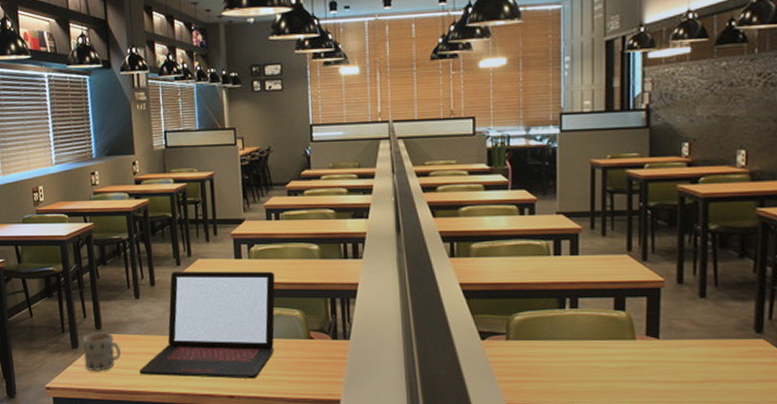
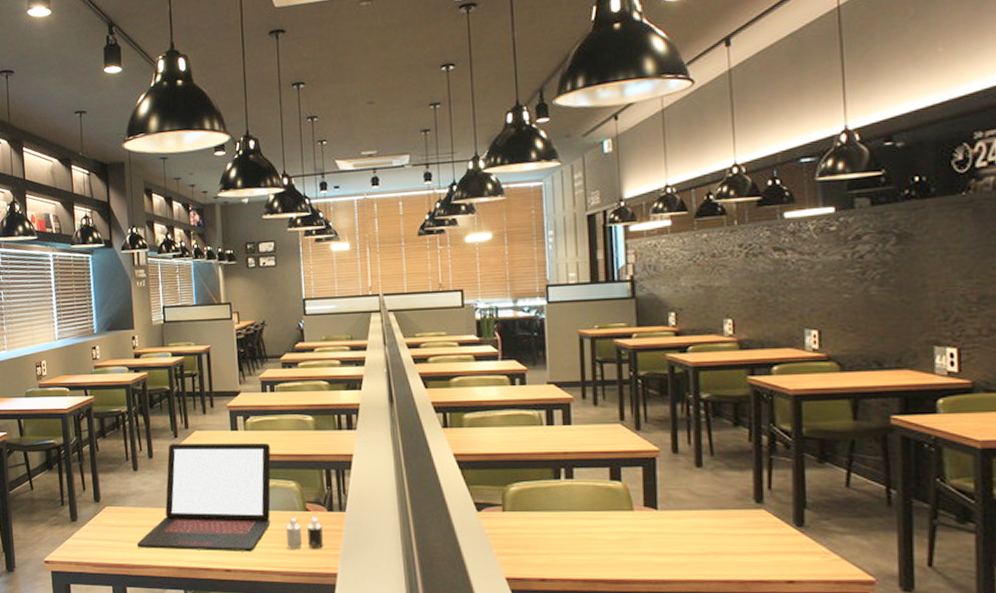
mug: present [82,331,122,372] -> none [81,504,120,545]
candle: none [290,344,327,377] -> present [286,517,323,550]

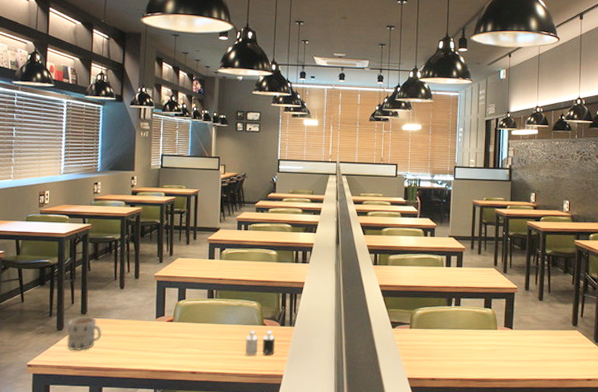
mug: none [81,504,120,545] -> present [67,316,102,351]
laptop: present [137,442,271,552] -> none [116,267,240,358]

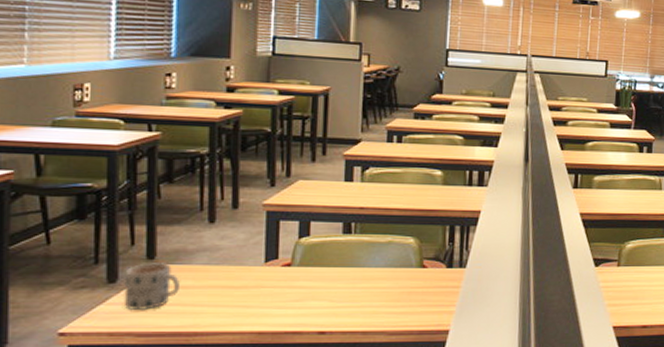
candle: present [245,330,275,356] -> none [397,274,439,308]

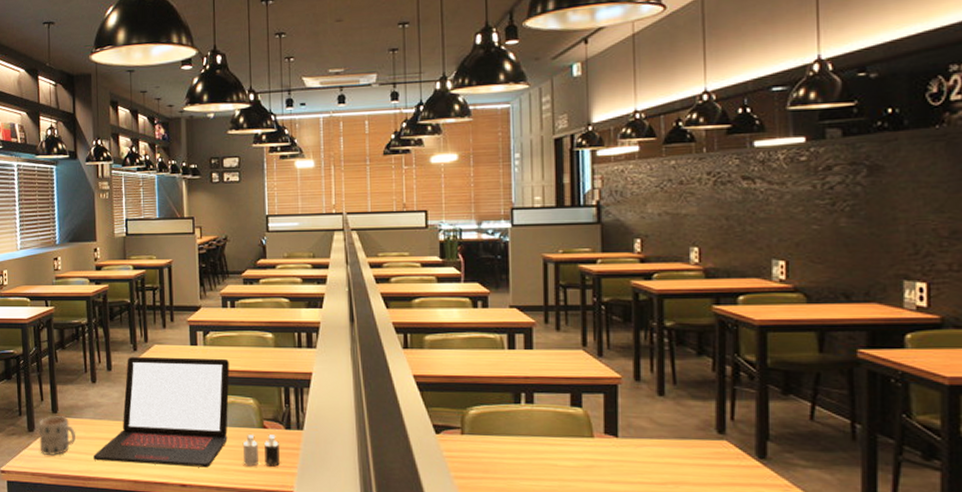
laptop: none [204,192,390,312] -> present [93,356,230,468]
candle: none [397,274,439,308] -> present [243,433,280,467]

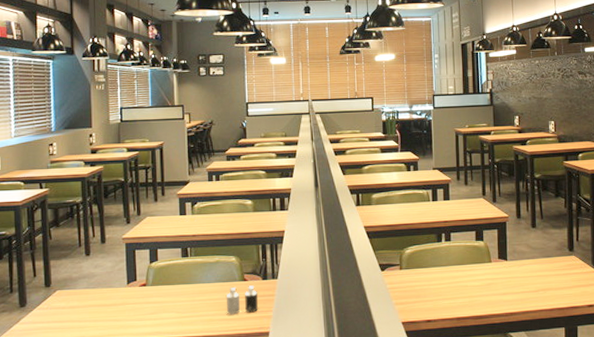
mug: present [38,415,77,456] -> none [31,288,70,328]
laptop: present [93,356,230,468] -> none [87,224,215,327]

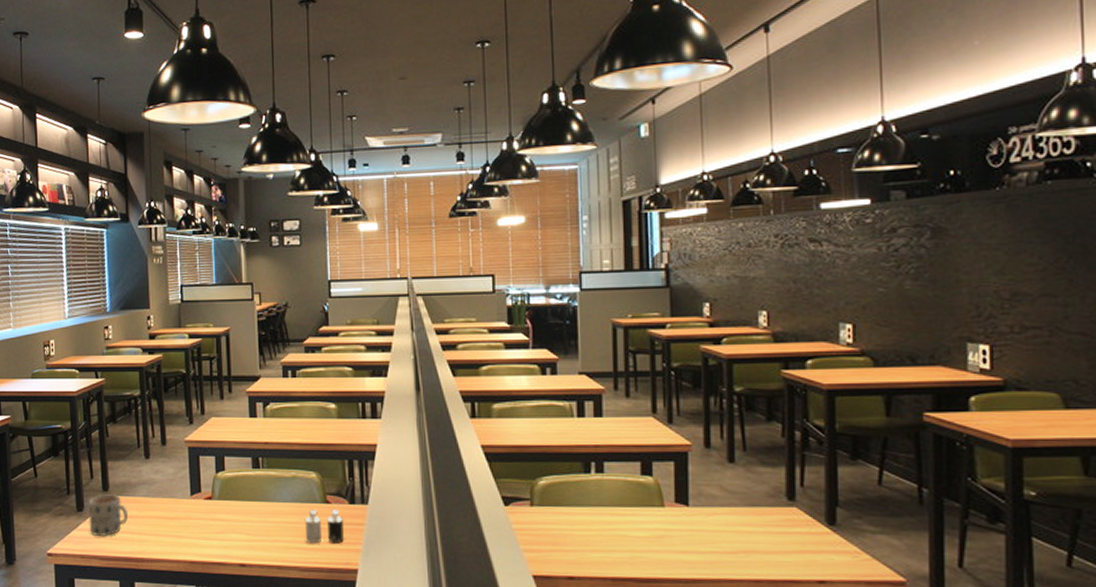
mug: none [31,288,70,328] -> present [88,493,129,537]

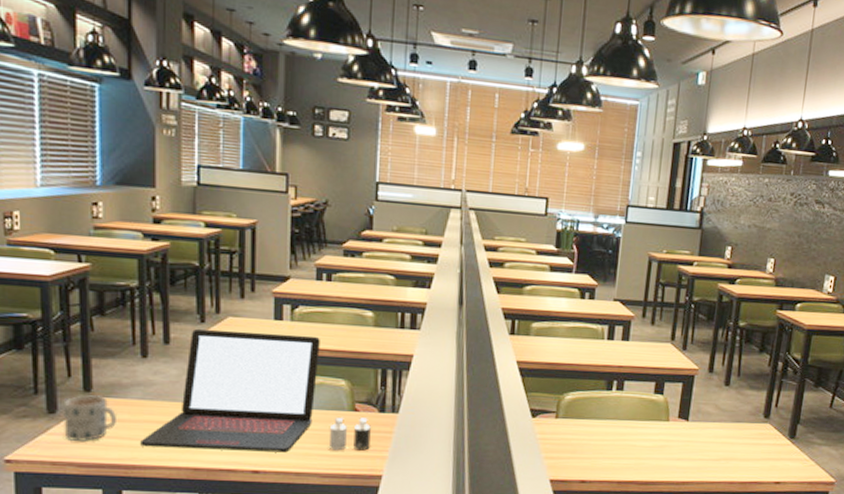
laptop: none [147,429,291,546] -> present [140,328,320,453]

